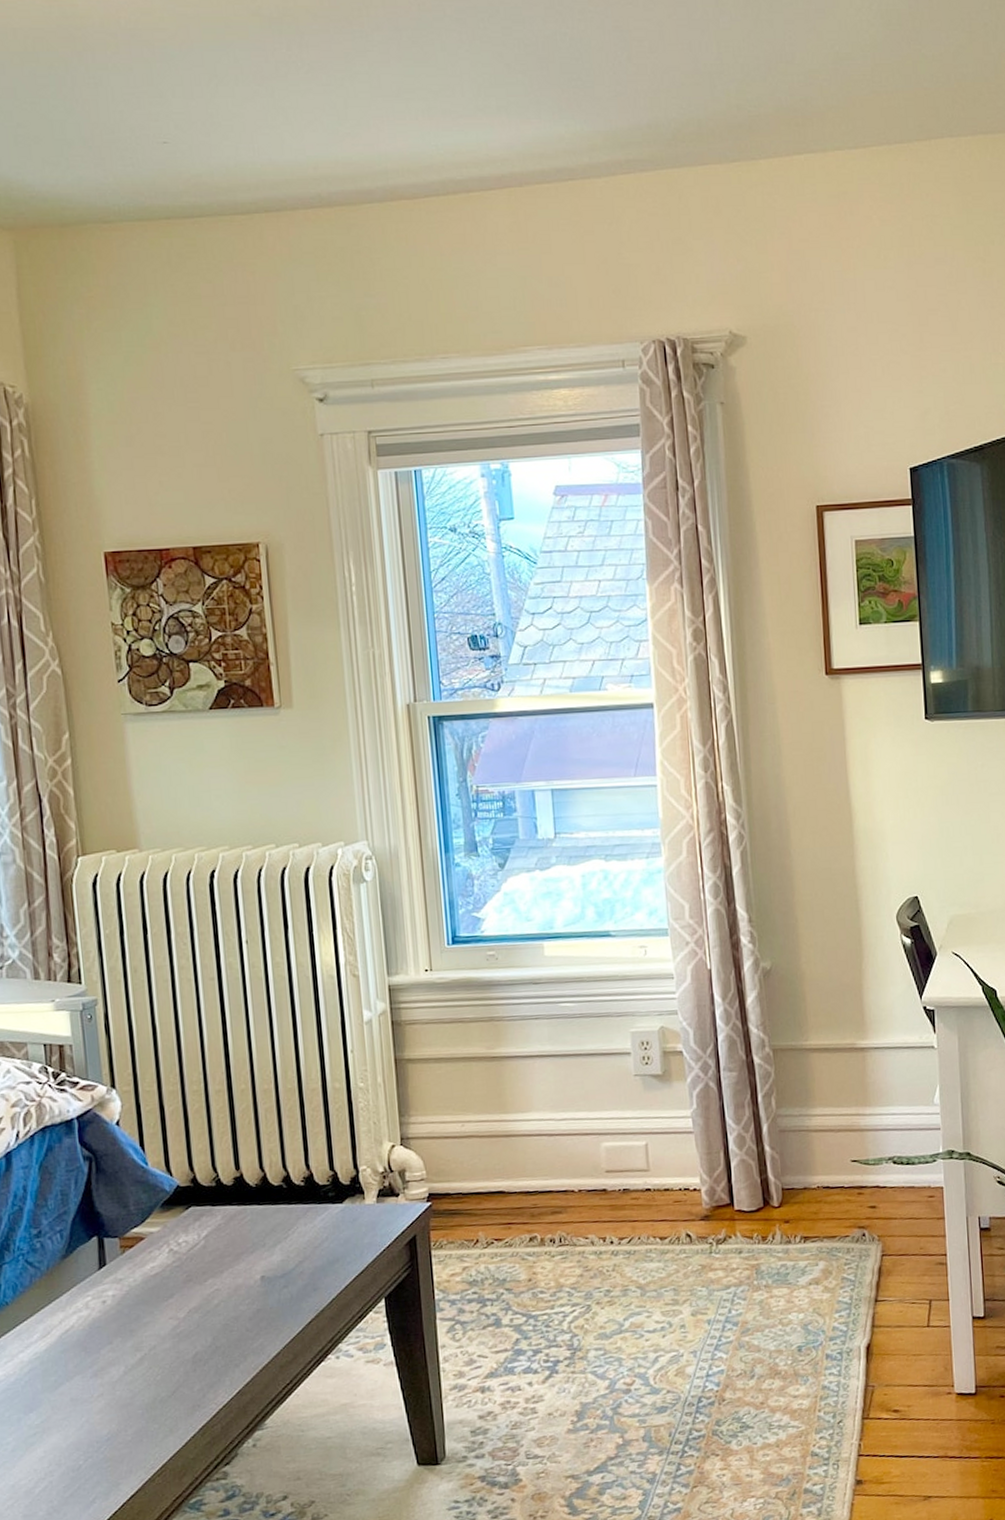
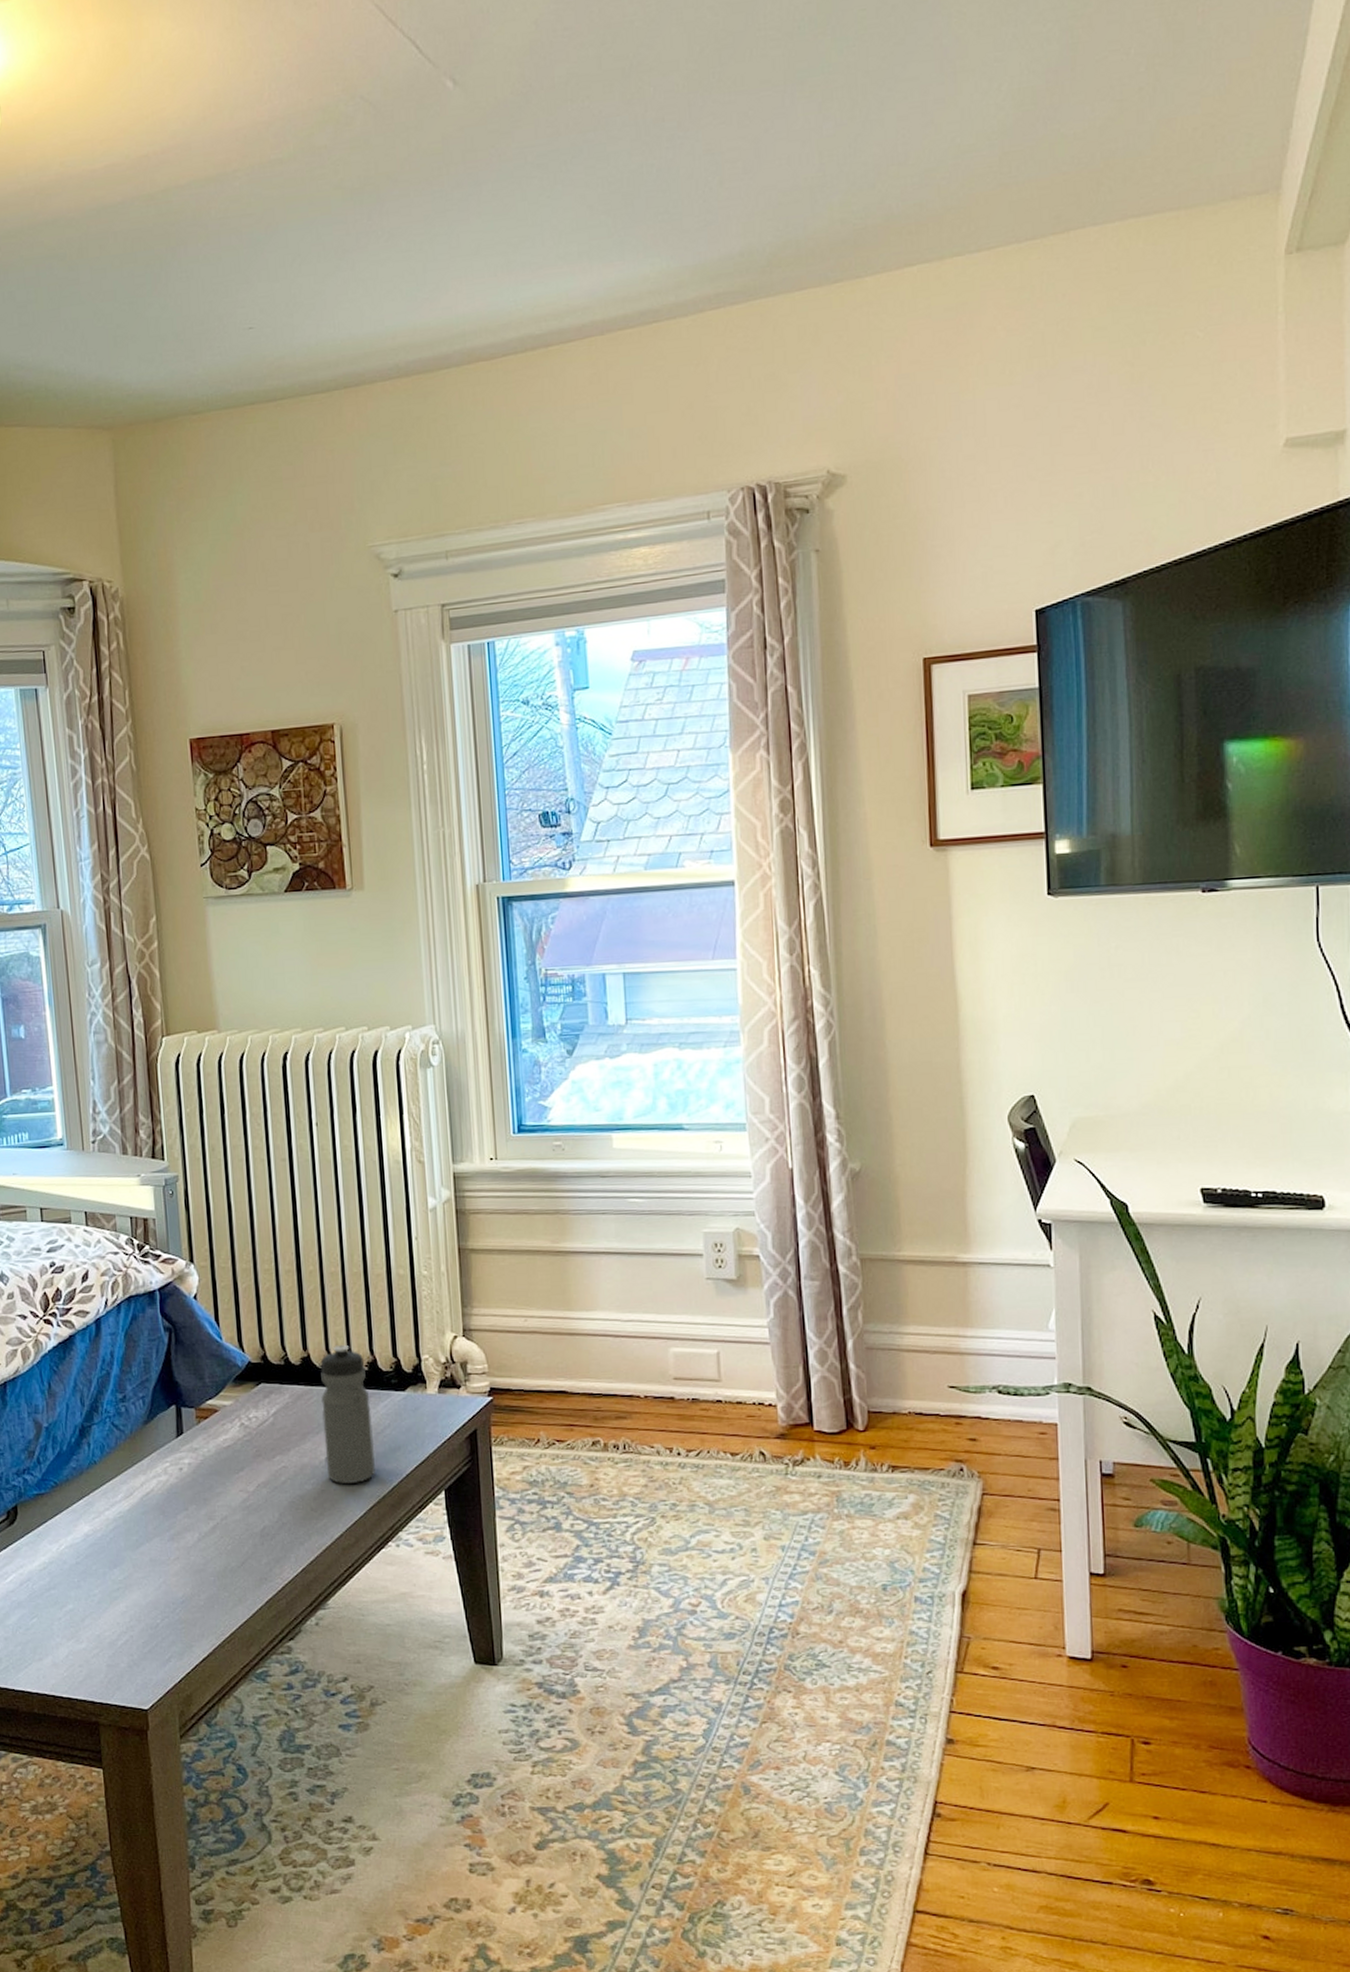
water bottle: none [254,1161,313,1301] -> present [320,1344,375,1484]

